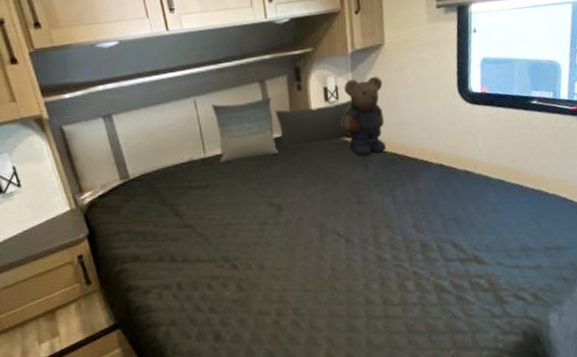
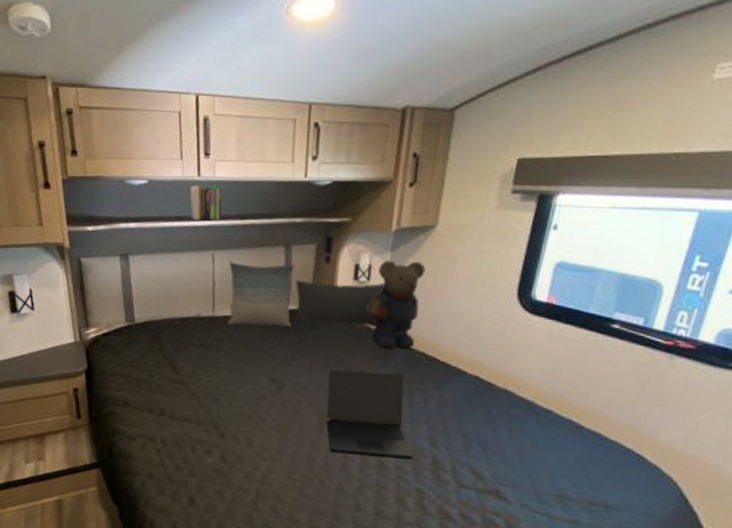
books: none [161,36,196,72] -> present [190,184,222,221]
laptop: none [320,175,405,258] -> present [326,369,414,460]

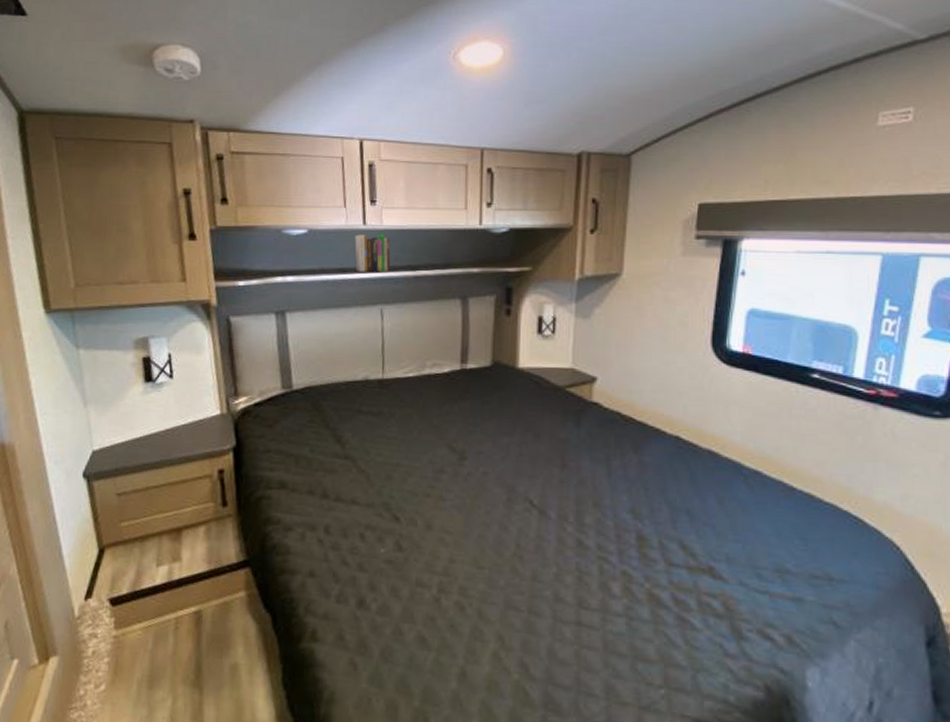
pillow: present [228,262,294,328] -> none [400,317,472,389]
pillow: present [294,280,385,328] -> none [474,335,571,386]
laptop: present [326,369,414,460] -> none [515,435,617,537]
teddy bear: present [367,261,426,349] -> none [554,312,614,409]

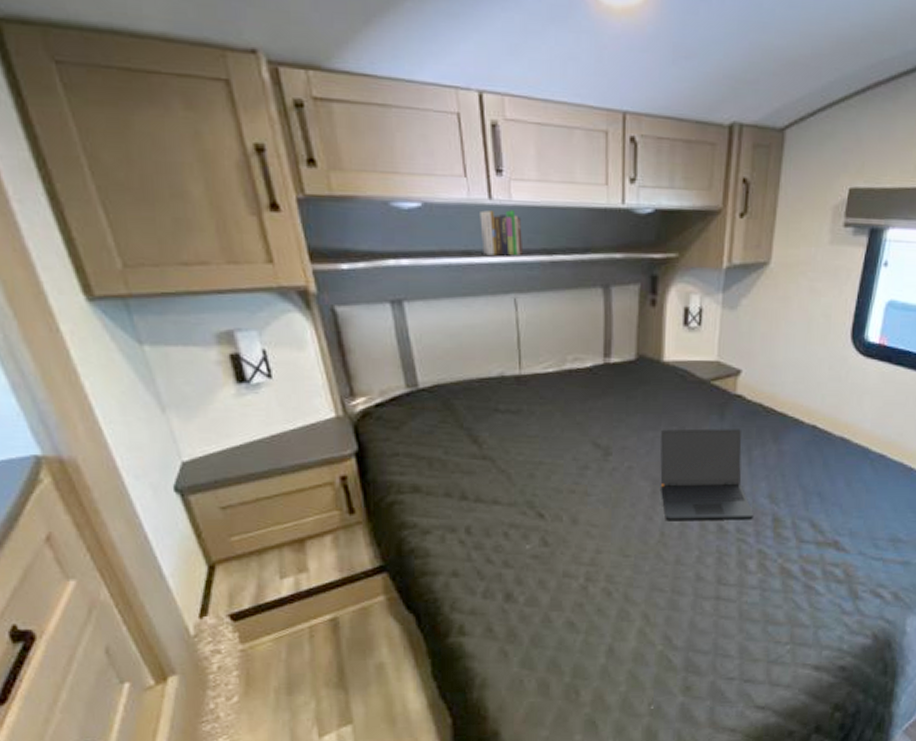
laptop: none [515,435,617,537] -> present [660,428,755,521]

